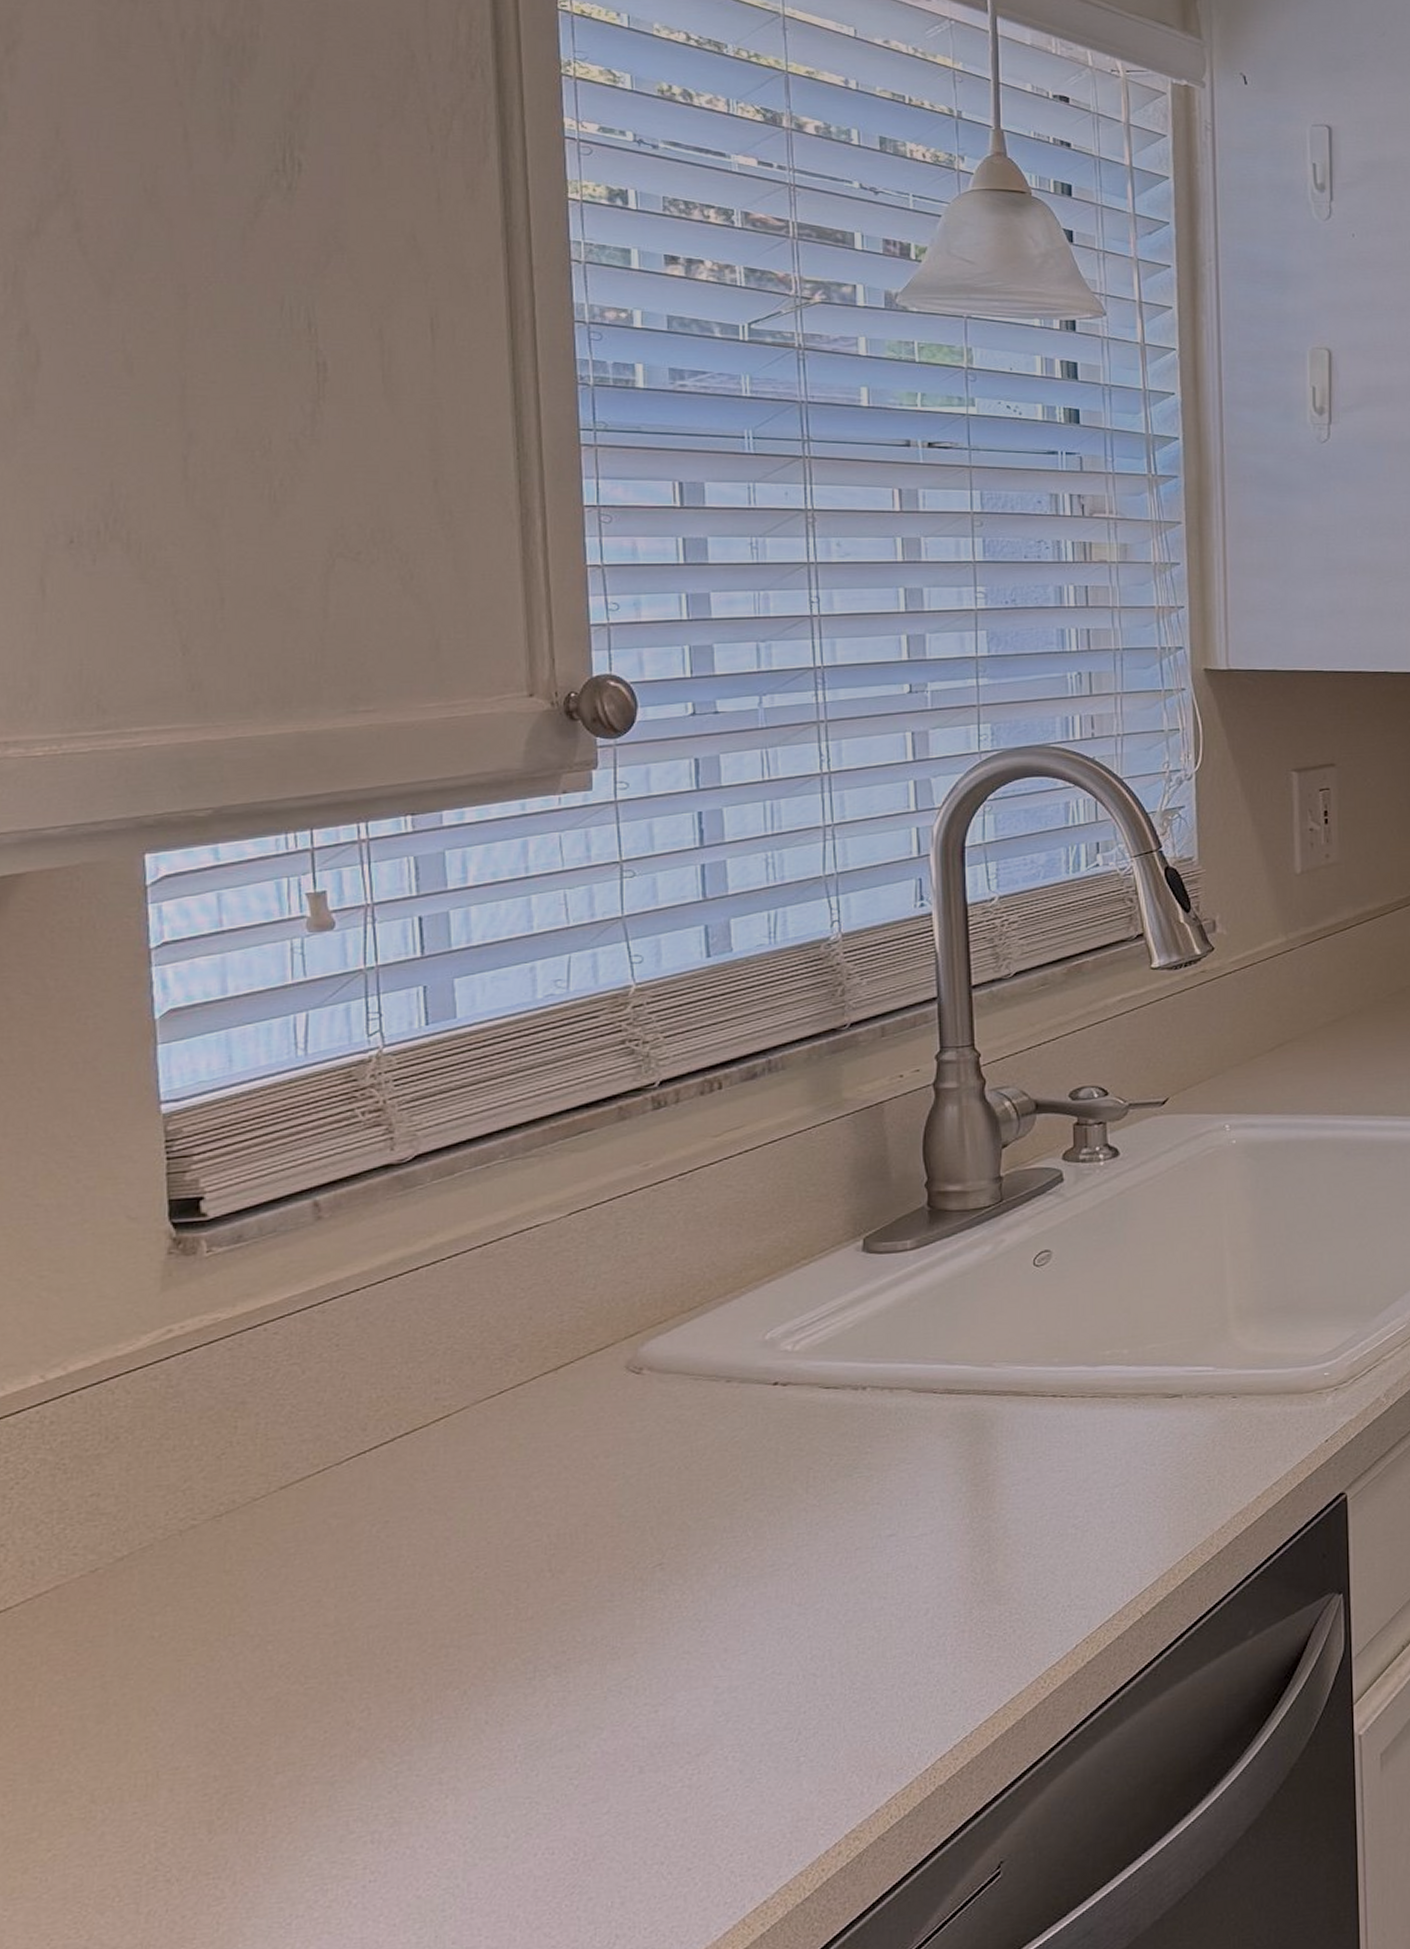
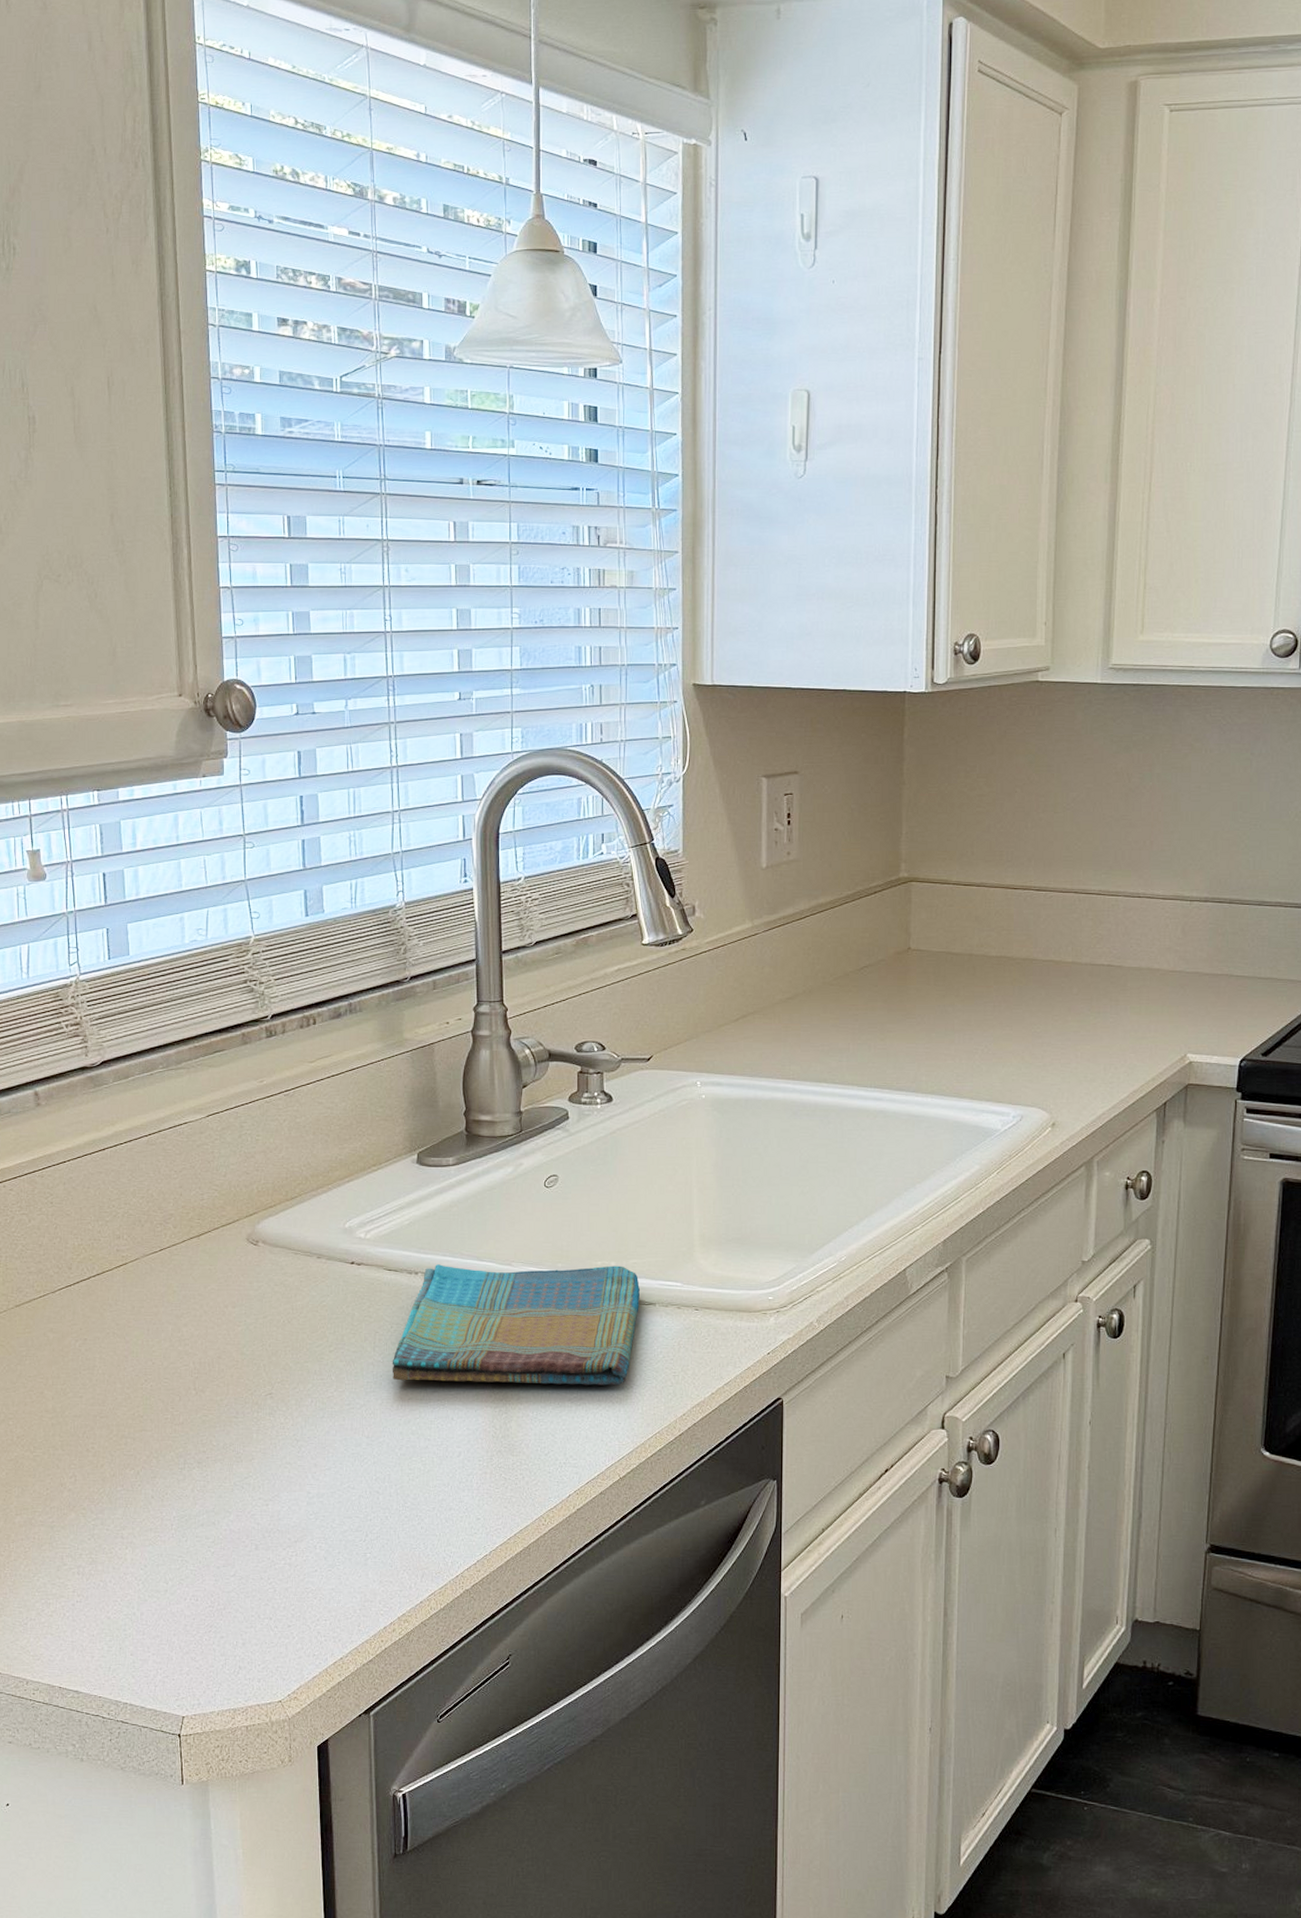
dish towel: none [832,1353,1162,1528] -> present [392,1264,641,1386]

